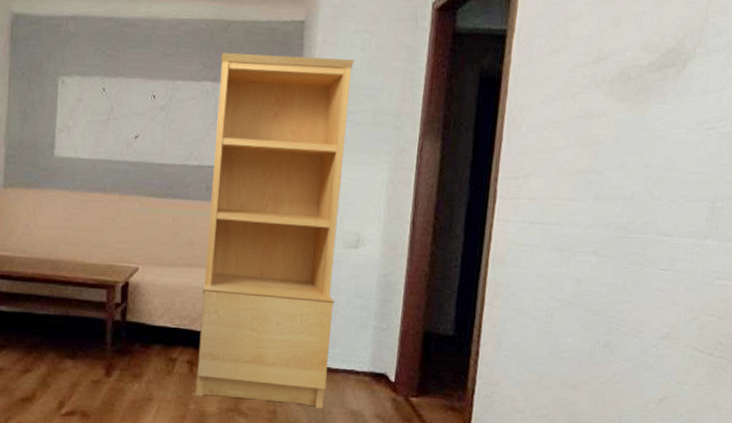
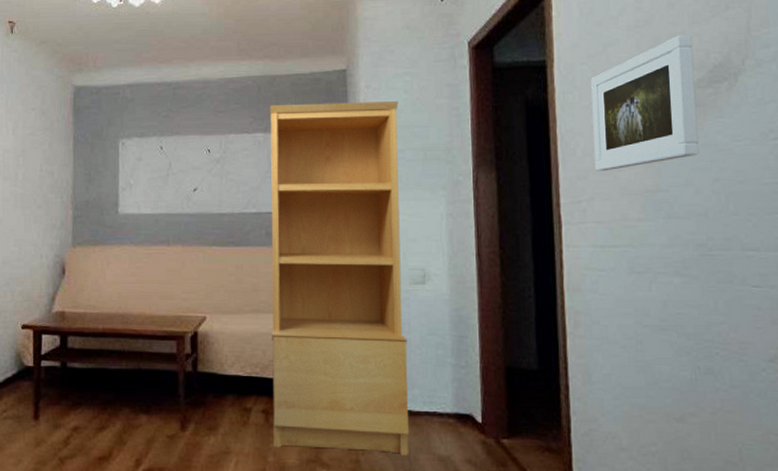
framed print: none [537,15,652,149] -> present [591,35,699,172]

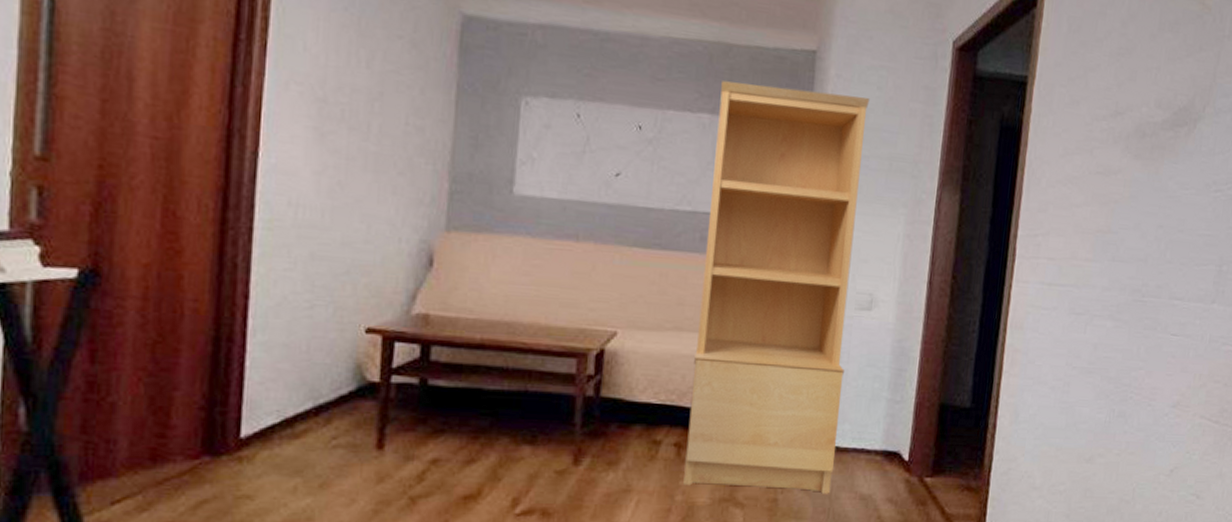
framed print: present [591,35,699,172] -> none [1056,70,1166,206]

